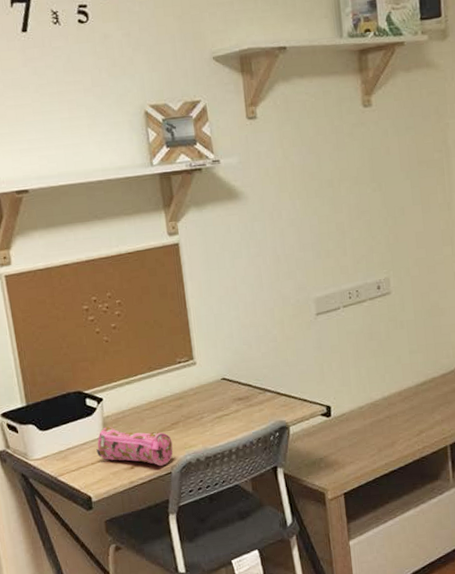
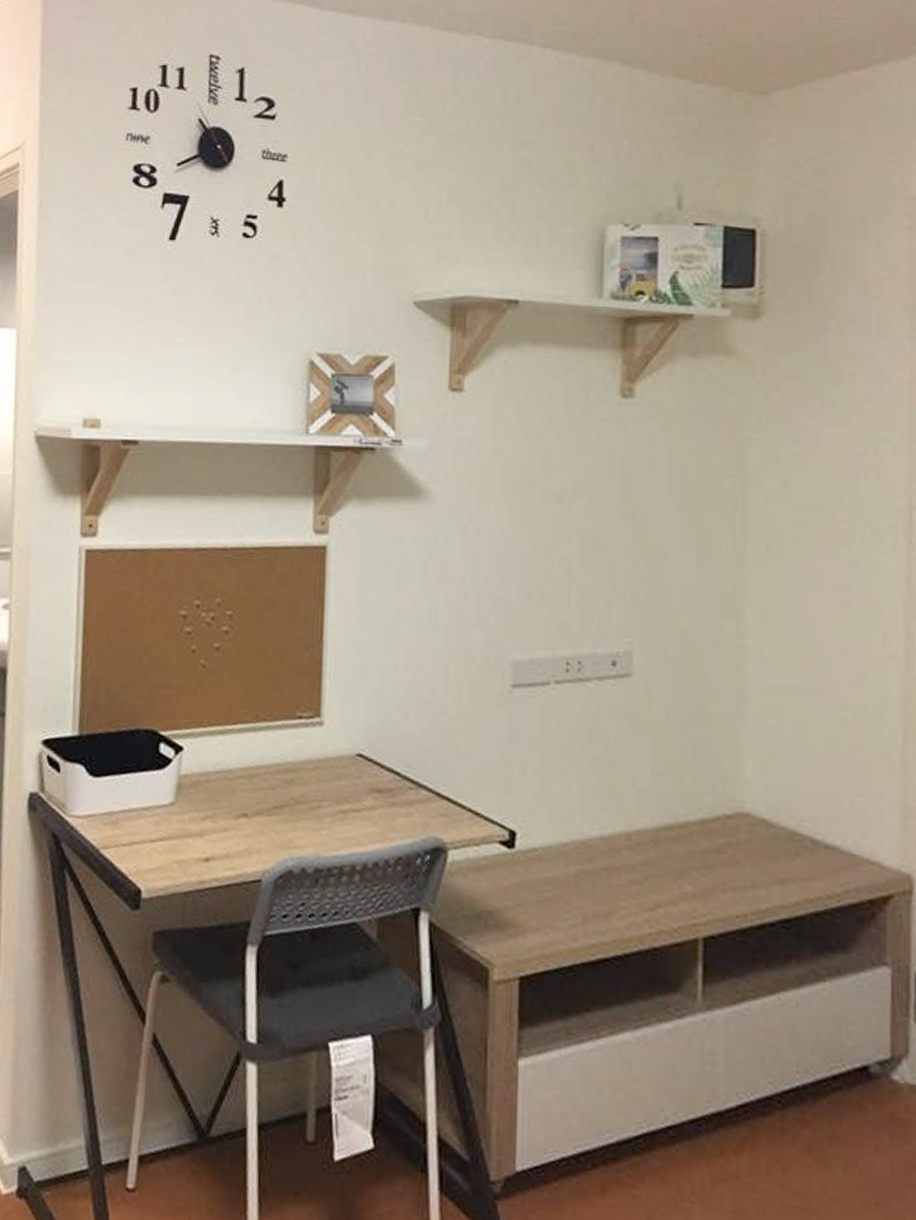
pencil case: present [96,426,173,466] -> none [160,790,270,868]

